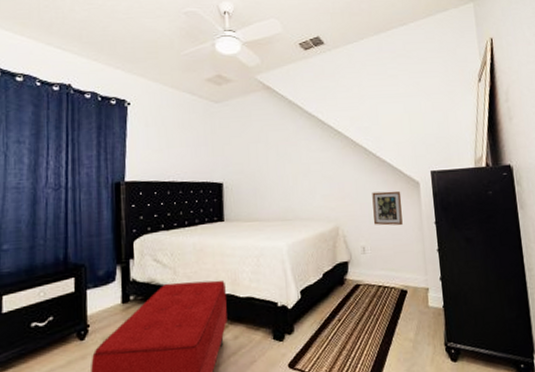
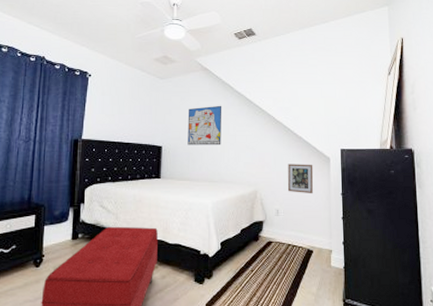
wall art: none [251,129,293,180] -> present [187,105,222,146]

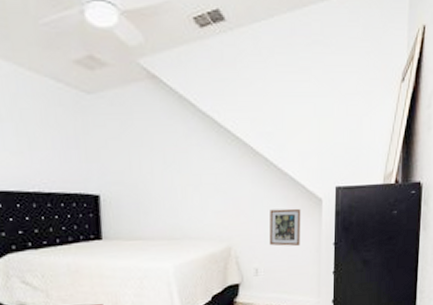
wall art: present [187,105,222,146] -> none [132,132,182,192]

